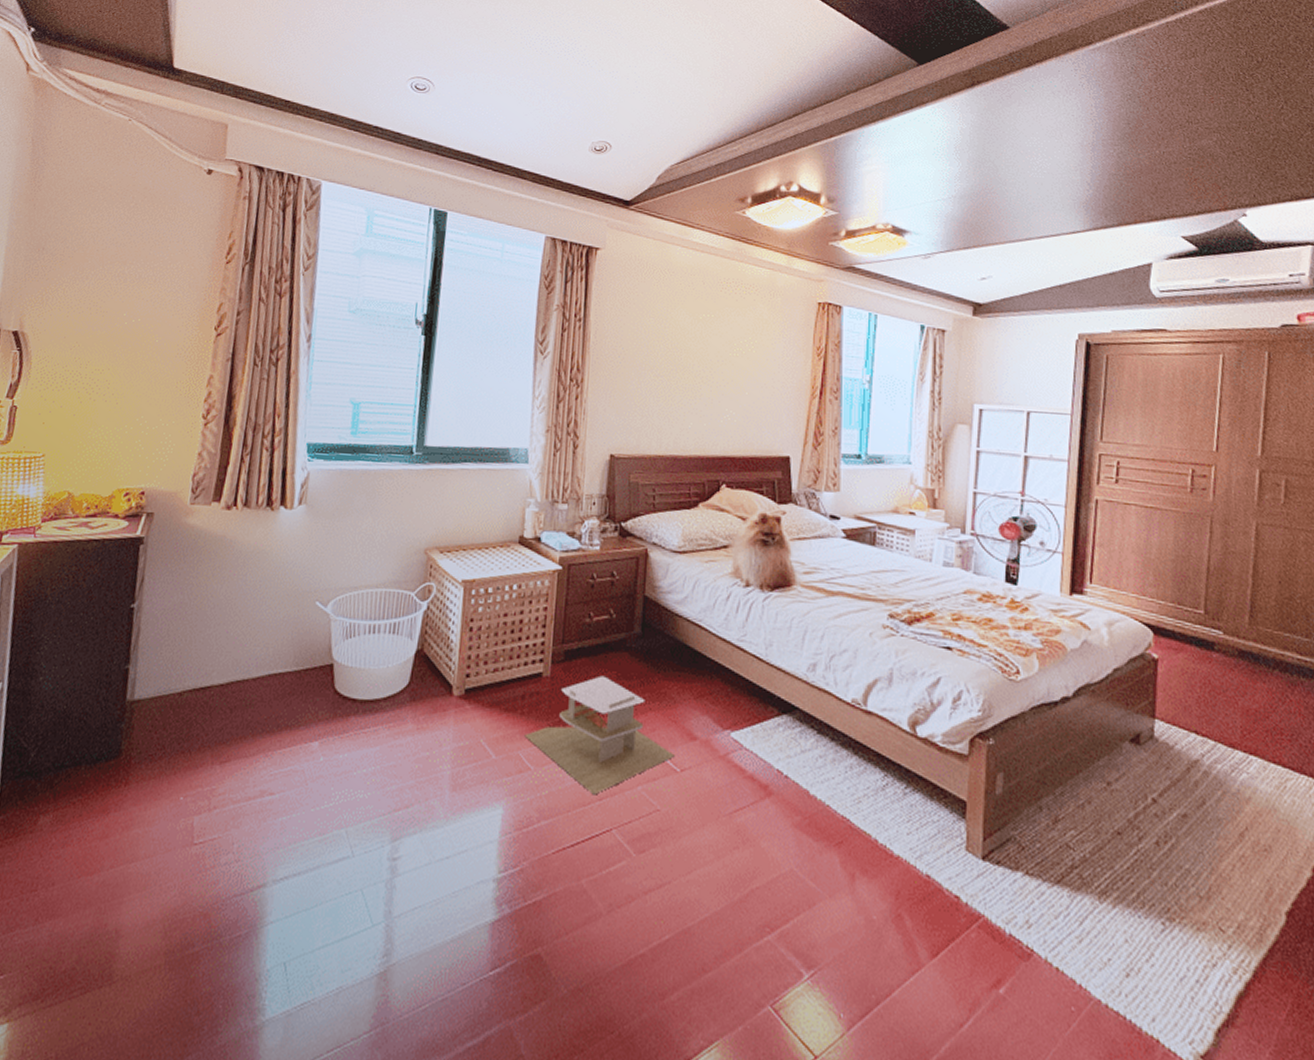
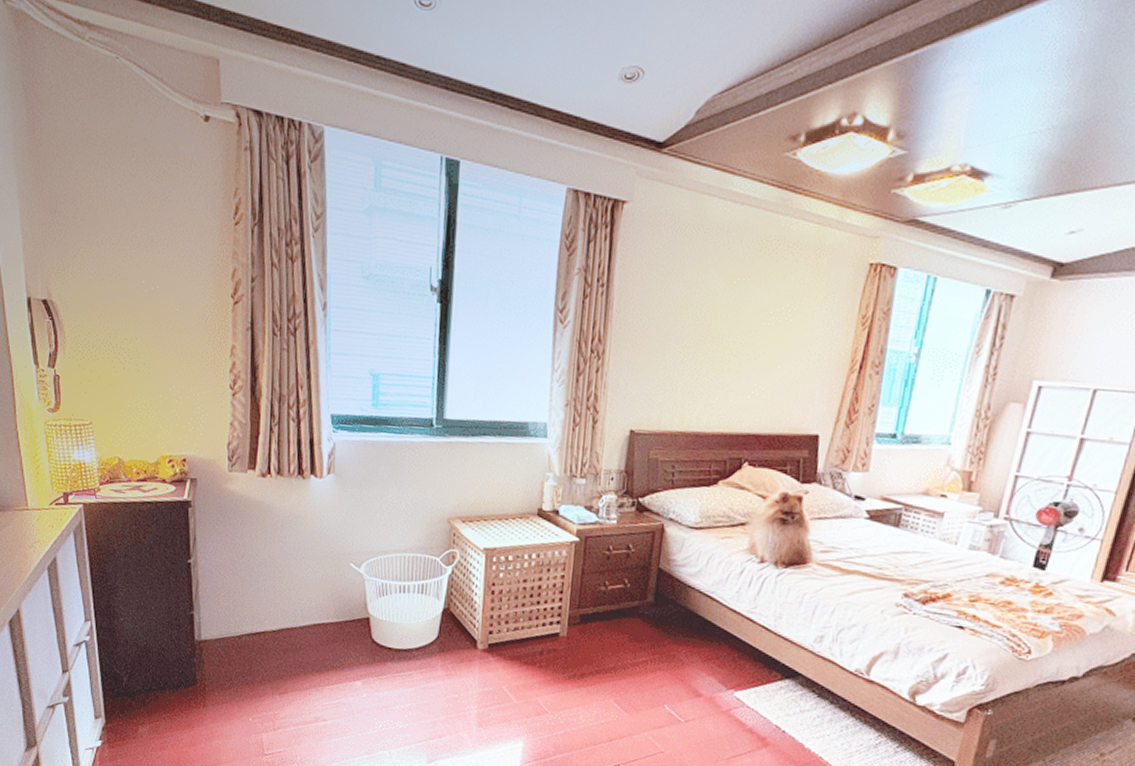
side table: present [524,675,675,795] -> none [542,637,680,737]

